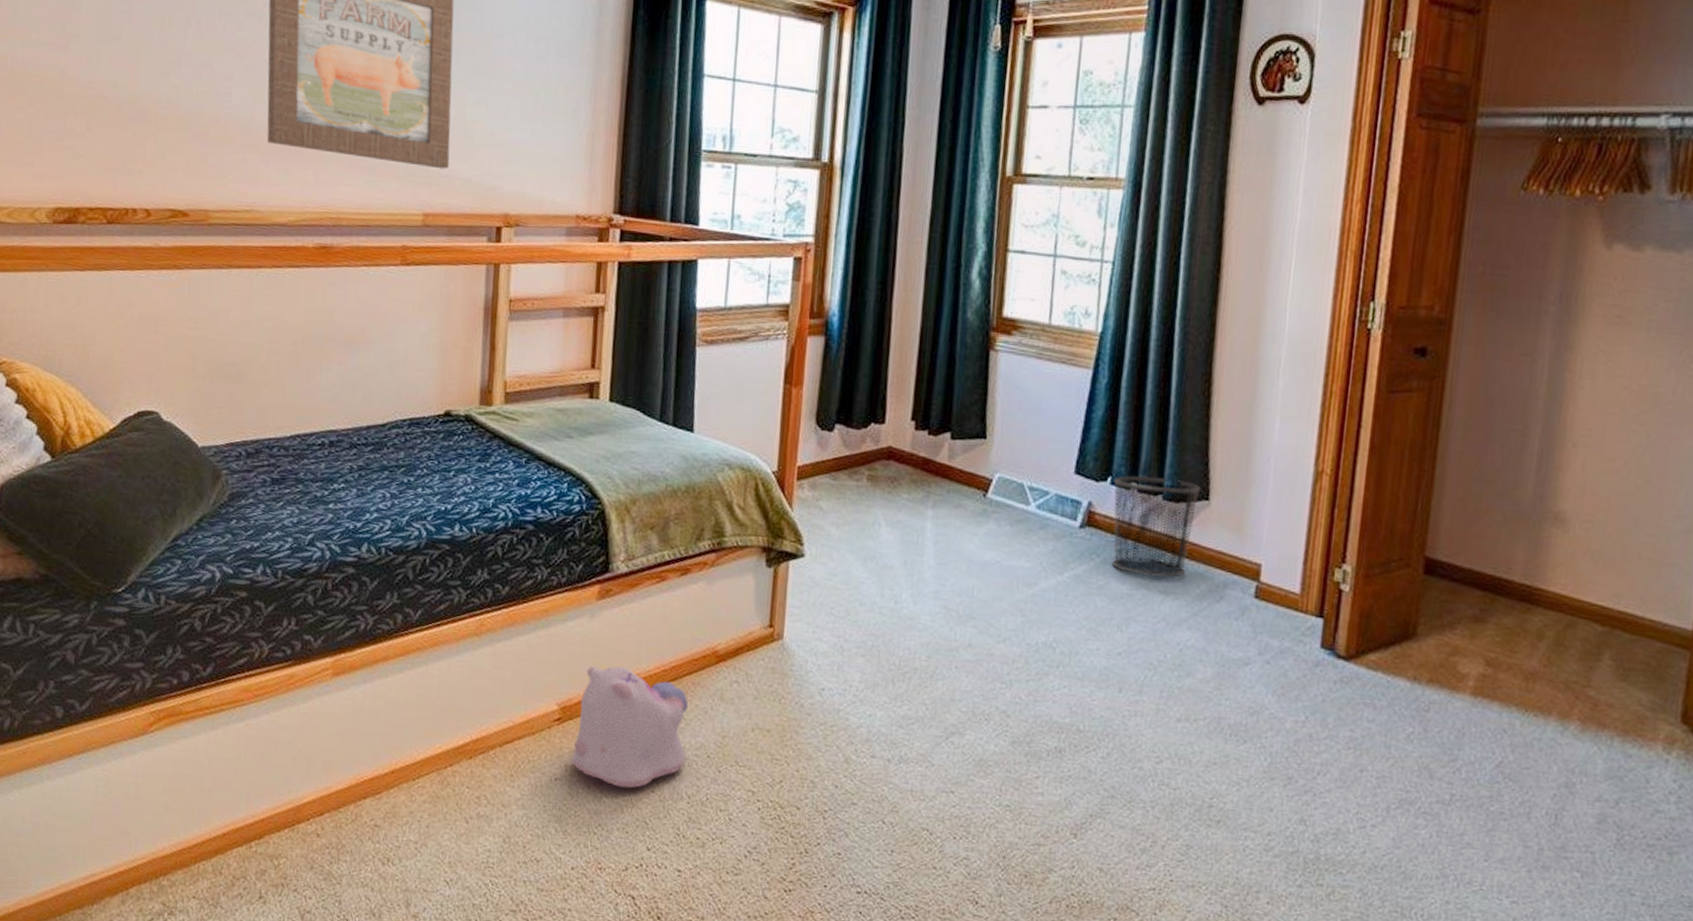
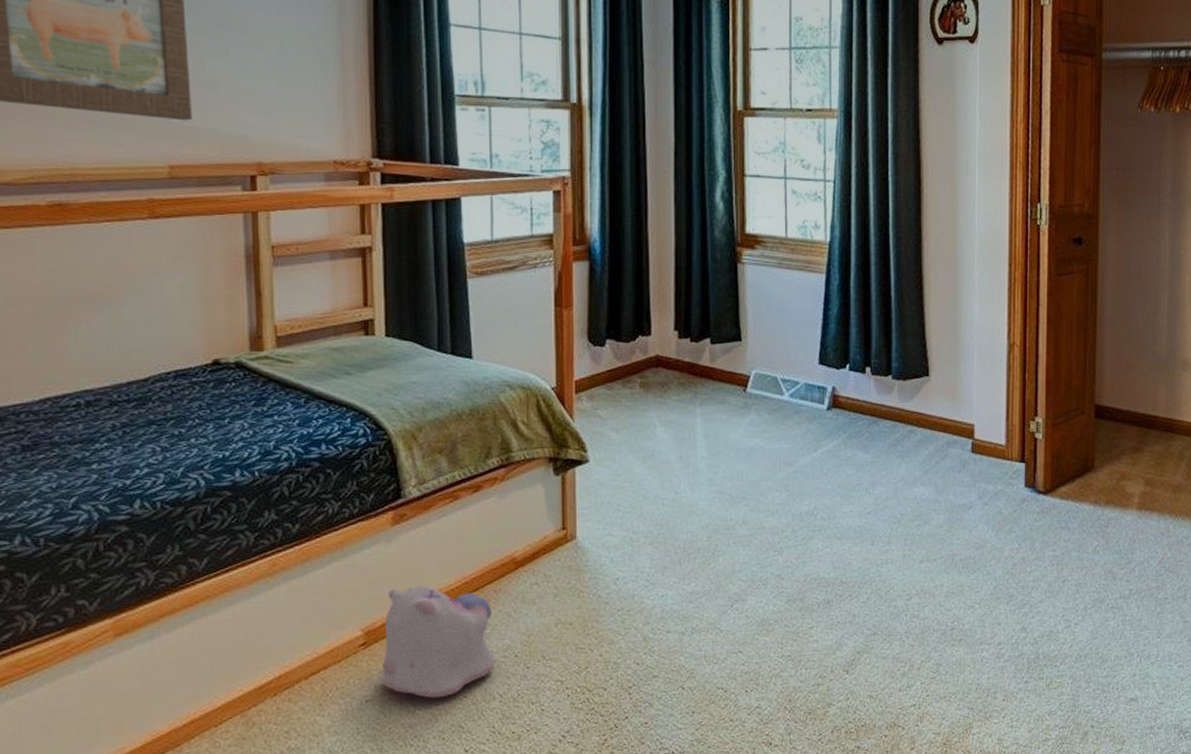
waste bin: present [1112,475,1201,578] -> none [851,360,922,445]

